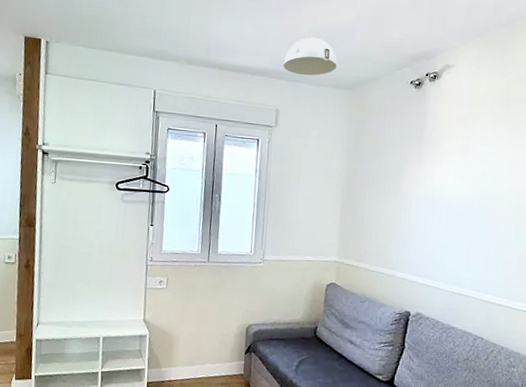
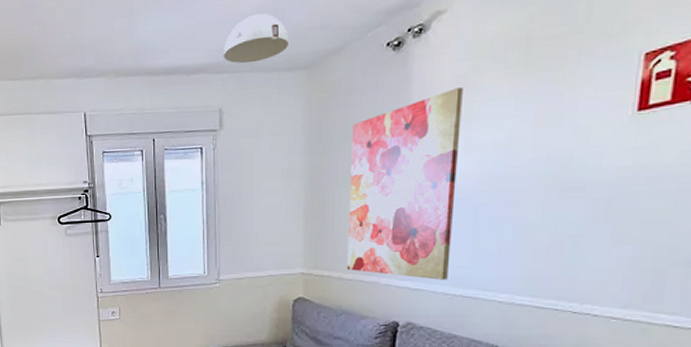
wall art: none [372,125,463,279] -> present [347,87,463,280]

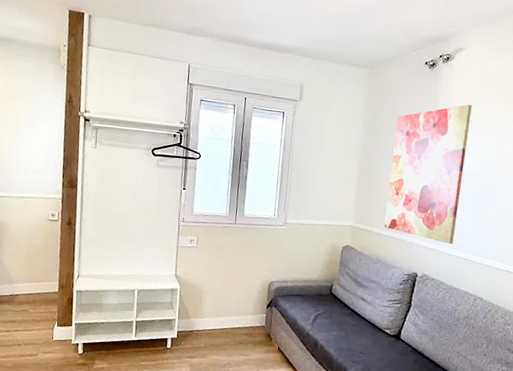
ceiling light: present [224,13,289,64] -> none [309,18,358,55]

